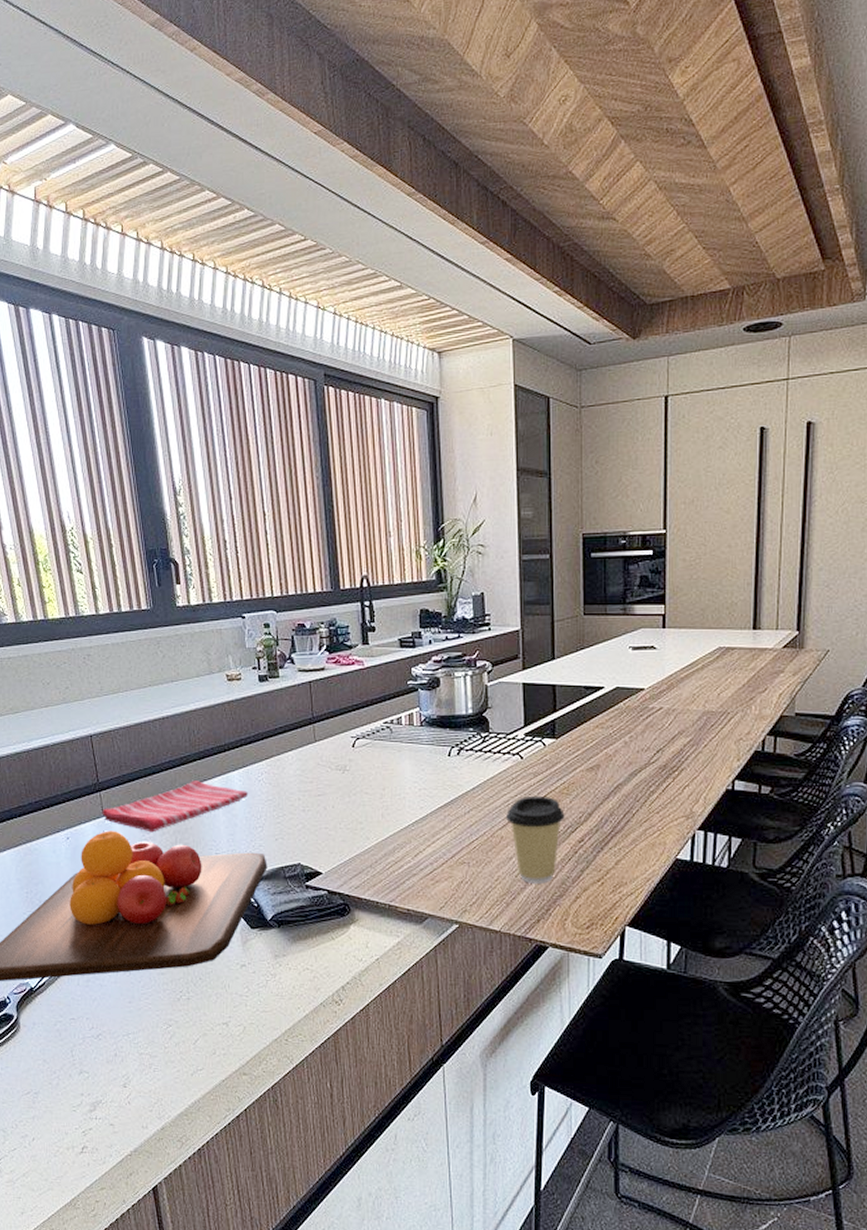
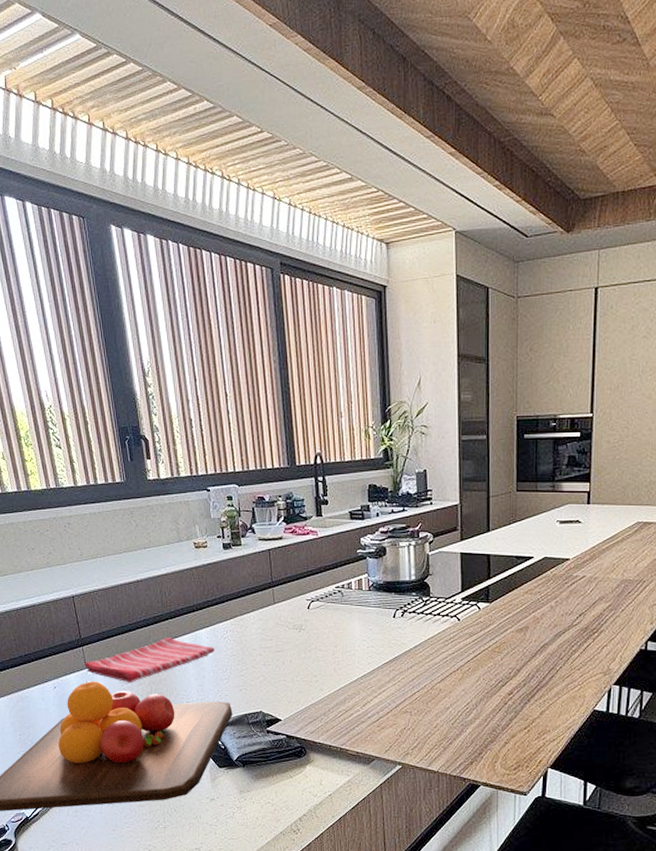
coffee cup: present [505,795,565,884] -> none [443,653,496,731]

